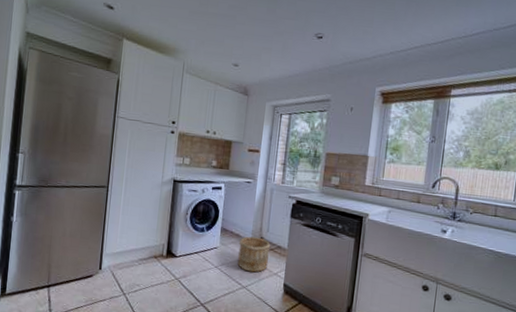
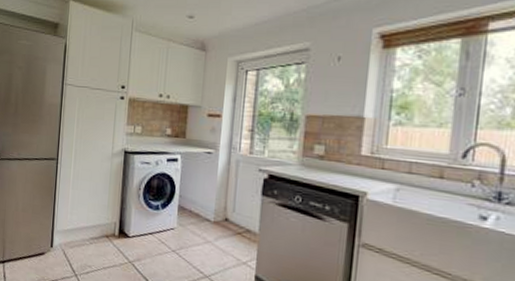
wooden bucket: present [237,236,271,273] -> none [198,216,238,260]

